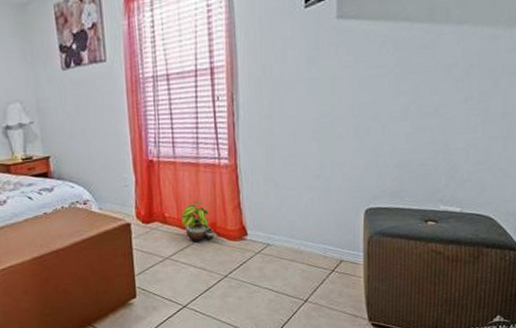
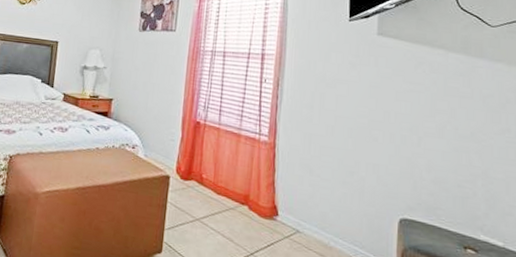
potted plant: present [181,201,214,243] -> none [217,169,246,212]

